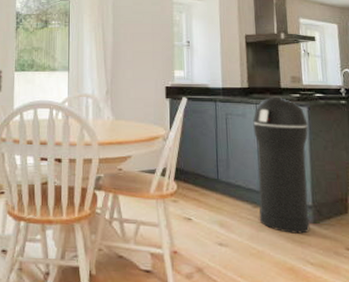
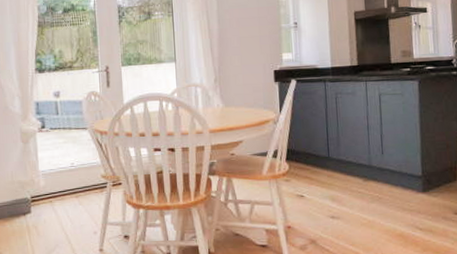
trash can: present [253,97,310,234] -> none [363,73,420,203]

